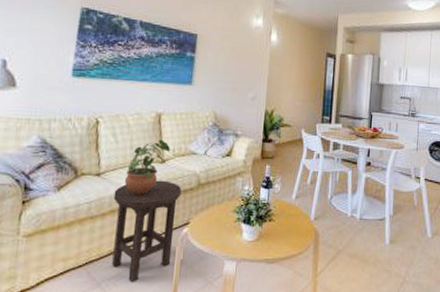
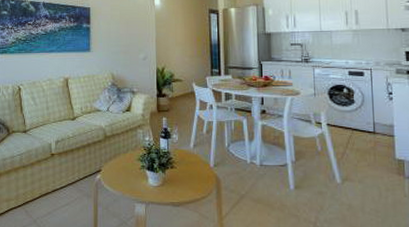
stool: present [112,180,182,283] -> none [38,134,92,220]
potted plant: present [124,139,170,196] -> none [45,100,78,148]

